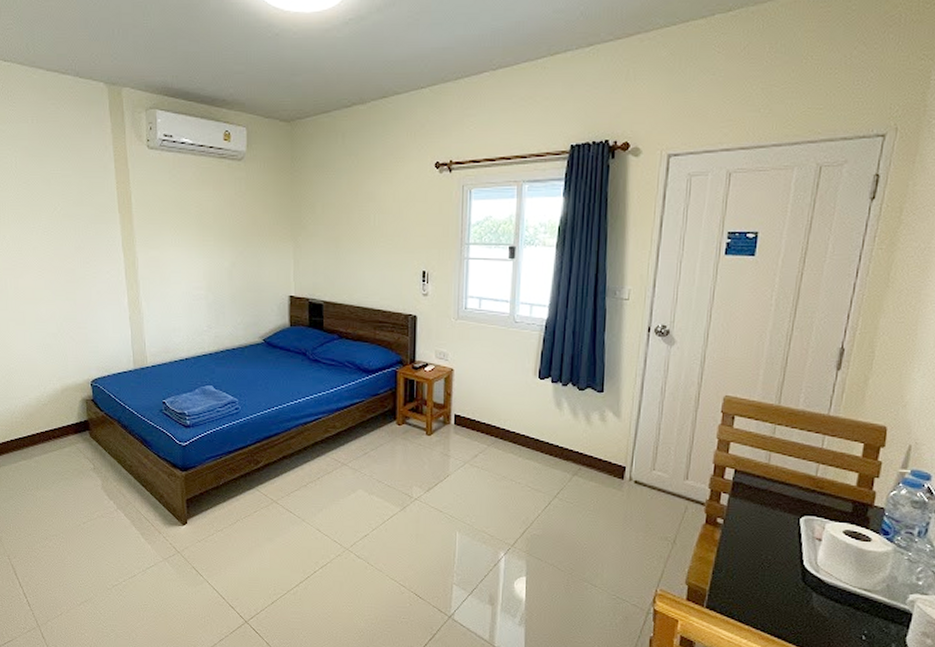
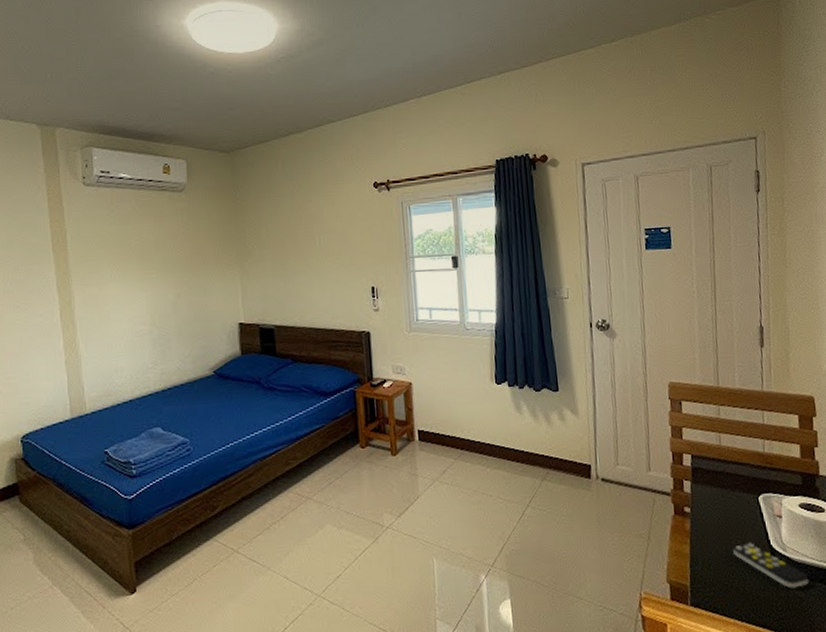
remote control: none [761,559,838,608] -> present [733,543,809,589]

